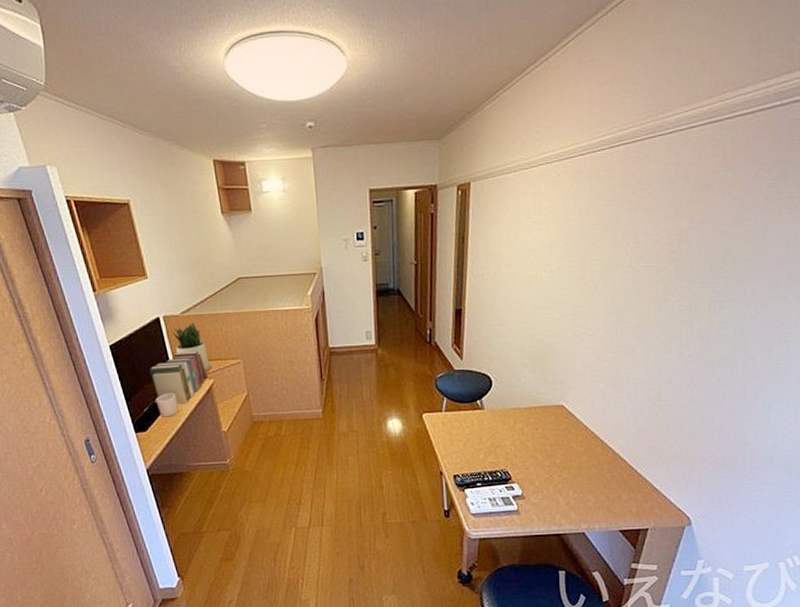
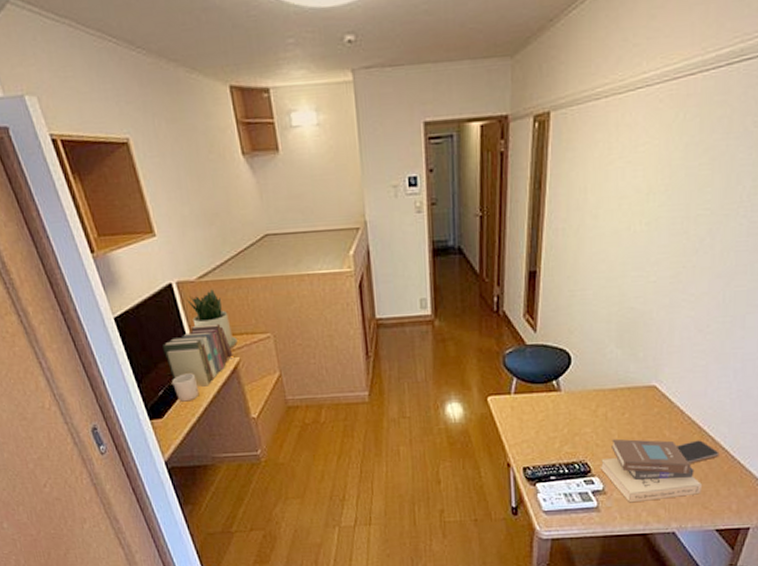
books: none [518,450,607,507] -> present [600,439,703,503]
mobile phone: none [583,452,619,473] -> present [677,440,720,465]

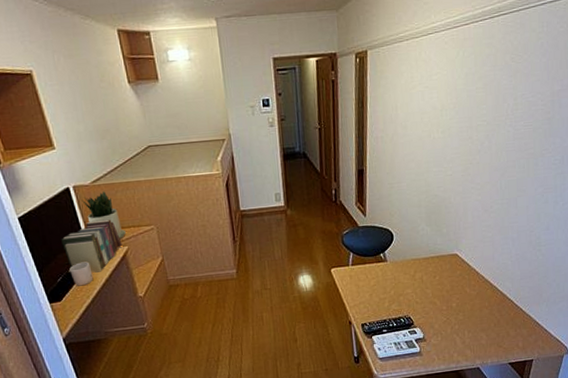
books: present [600,439,703,503] -> none [420,296,497,347]
mobile phone: present [677,440,720,465] -> none [476,294,507,314]

